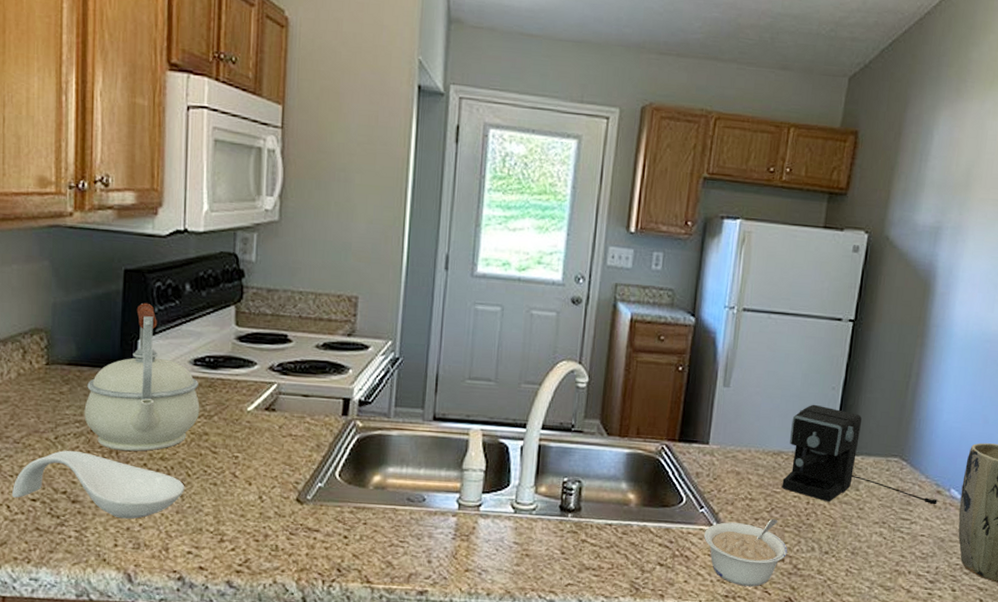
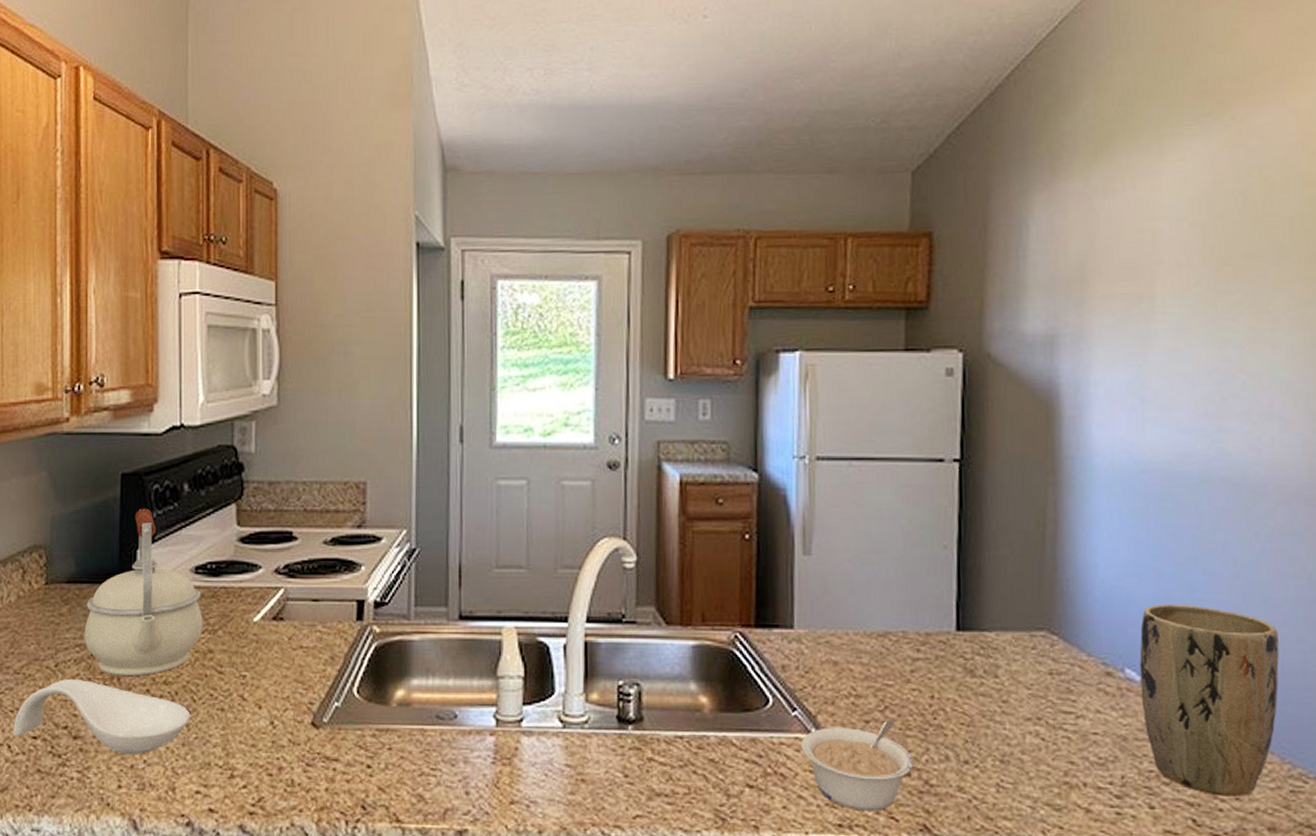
coffee maker: present [782,404,938,505] -> none [894,569,1109,695]

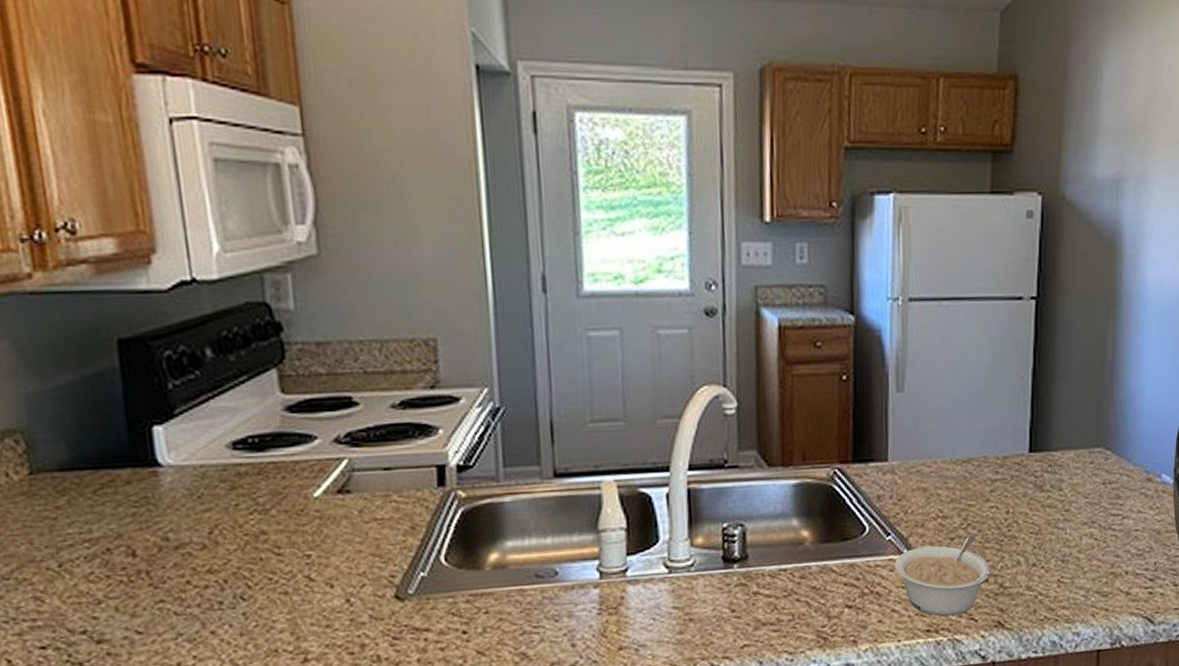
spoon rest: present [13,678,191,755] -> none [10,578,247,654]
kettle: present [84,508,203,677] -> none [91,378,251,570]

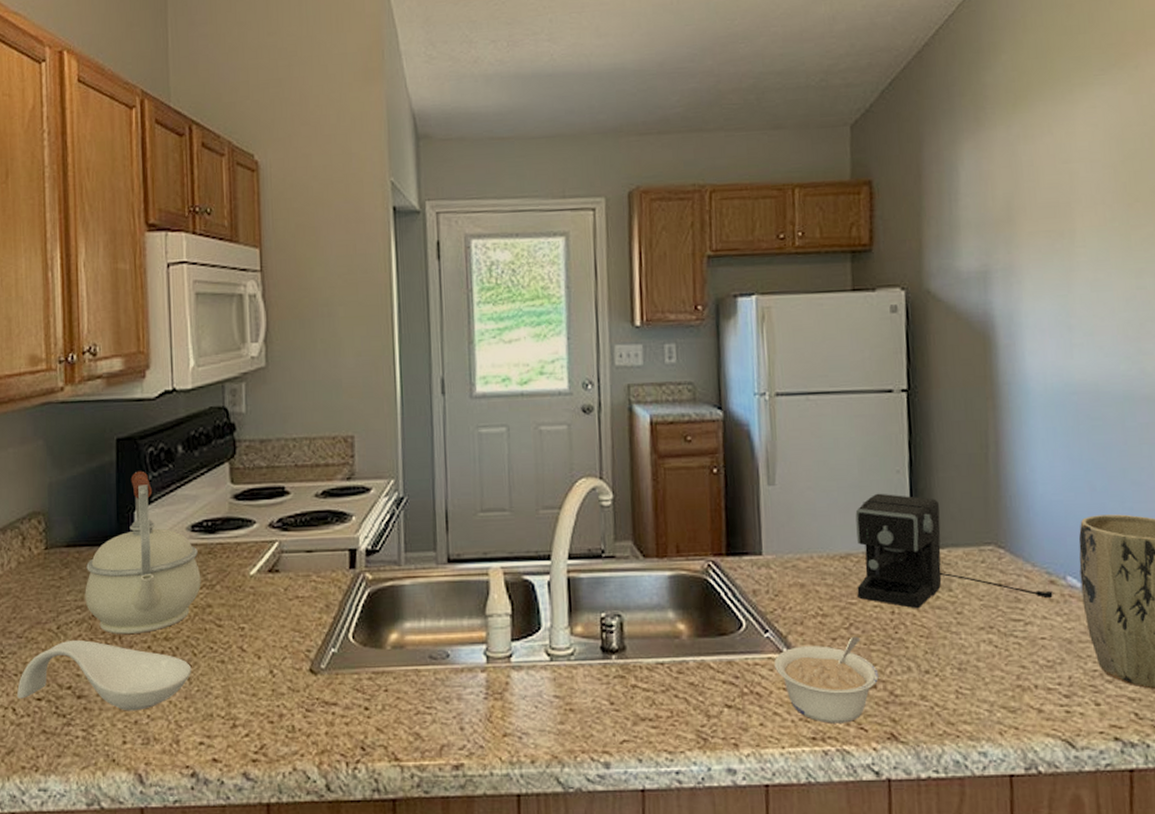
spoon rest: none [10,578,247,654] -> present [17,639,192,711]
kettle: none [91,378,251,570] -> present [85,471,201,635]
coffee maker: none [976,399,1149,508] -> present [855,493,1053,609]

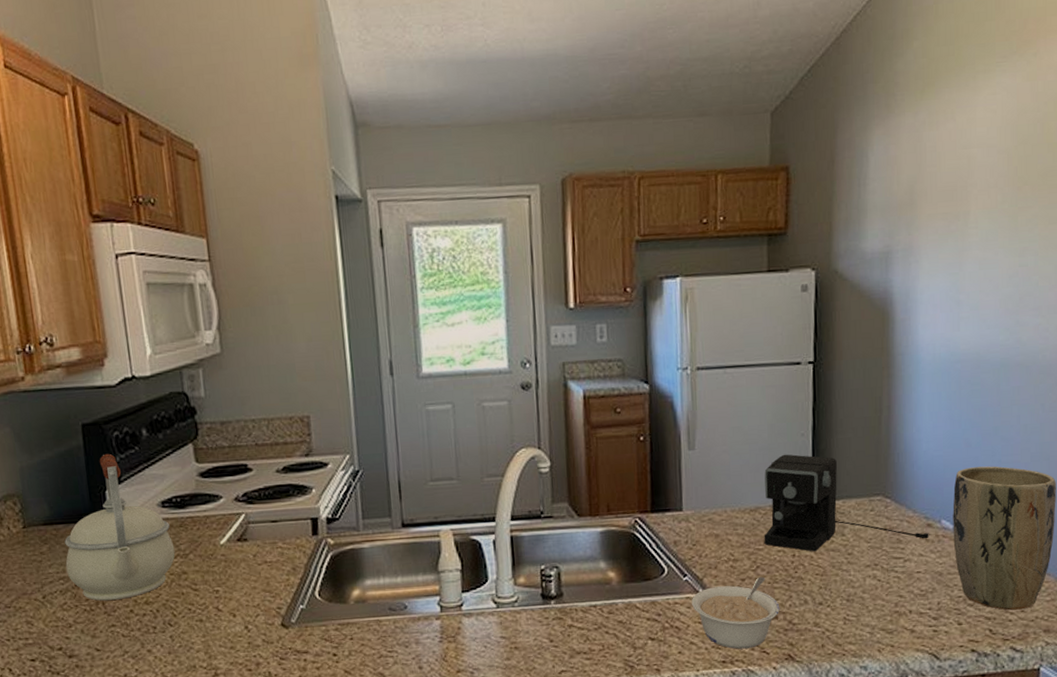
spoon rest: present [17,639,192,711] -> none [11,607,173,667]

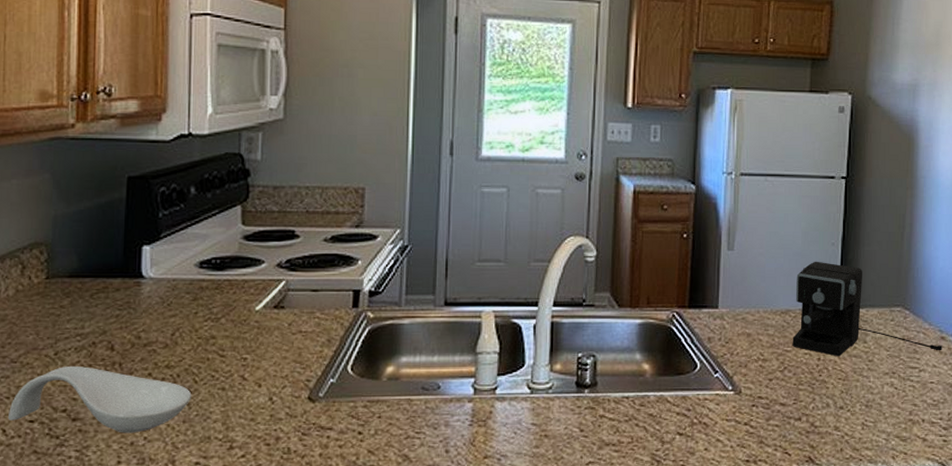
spoon rest: none [11,607,173,667] -> present [8,365,192,433]
kettle: present [65,453,175,601] -> none [86,208,207,362]
legume: present [691,576,780,649] -> none [720,378,804,449]

